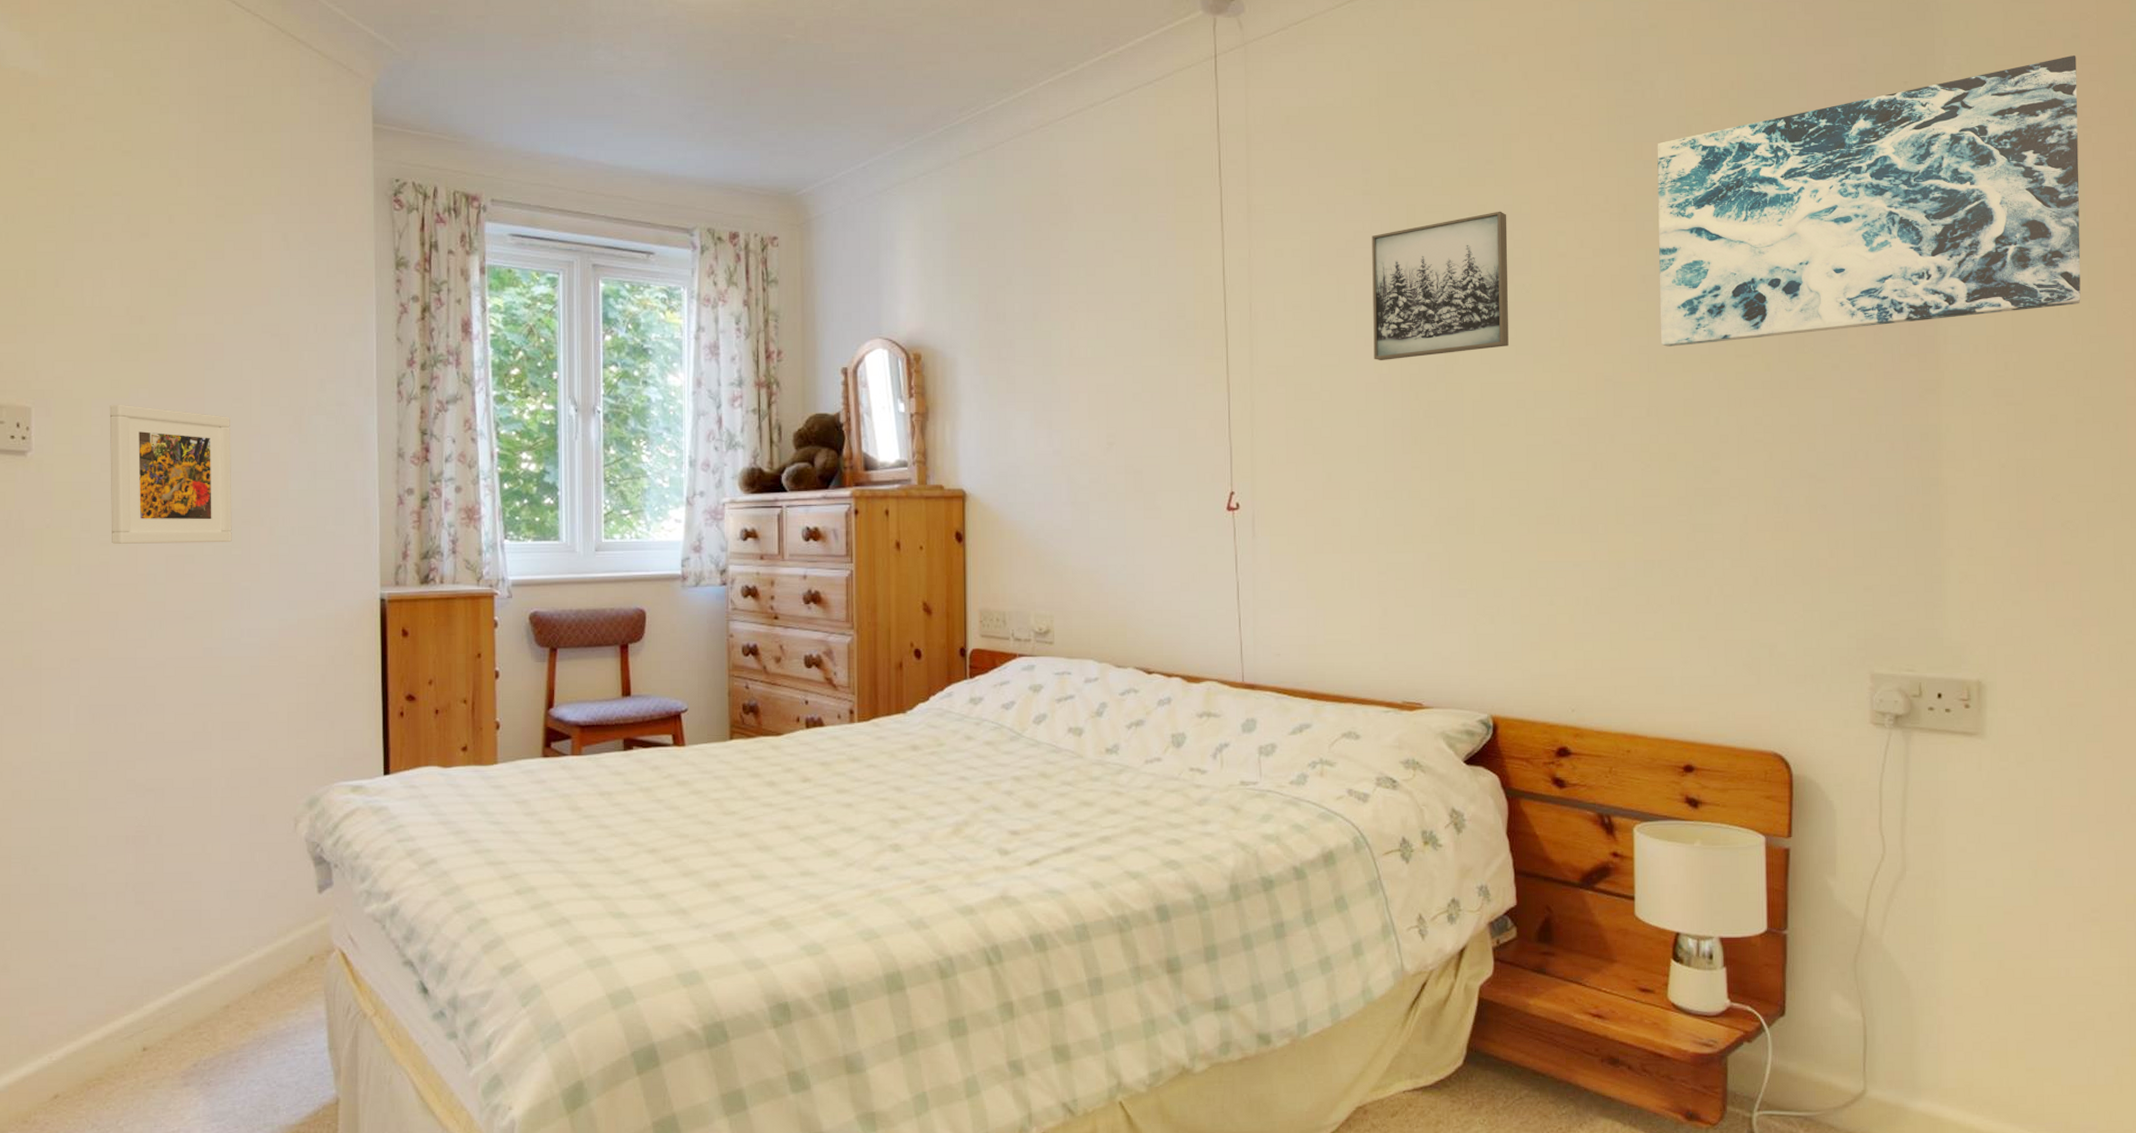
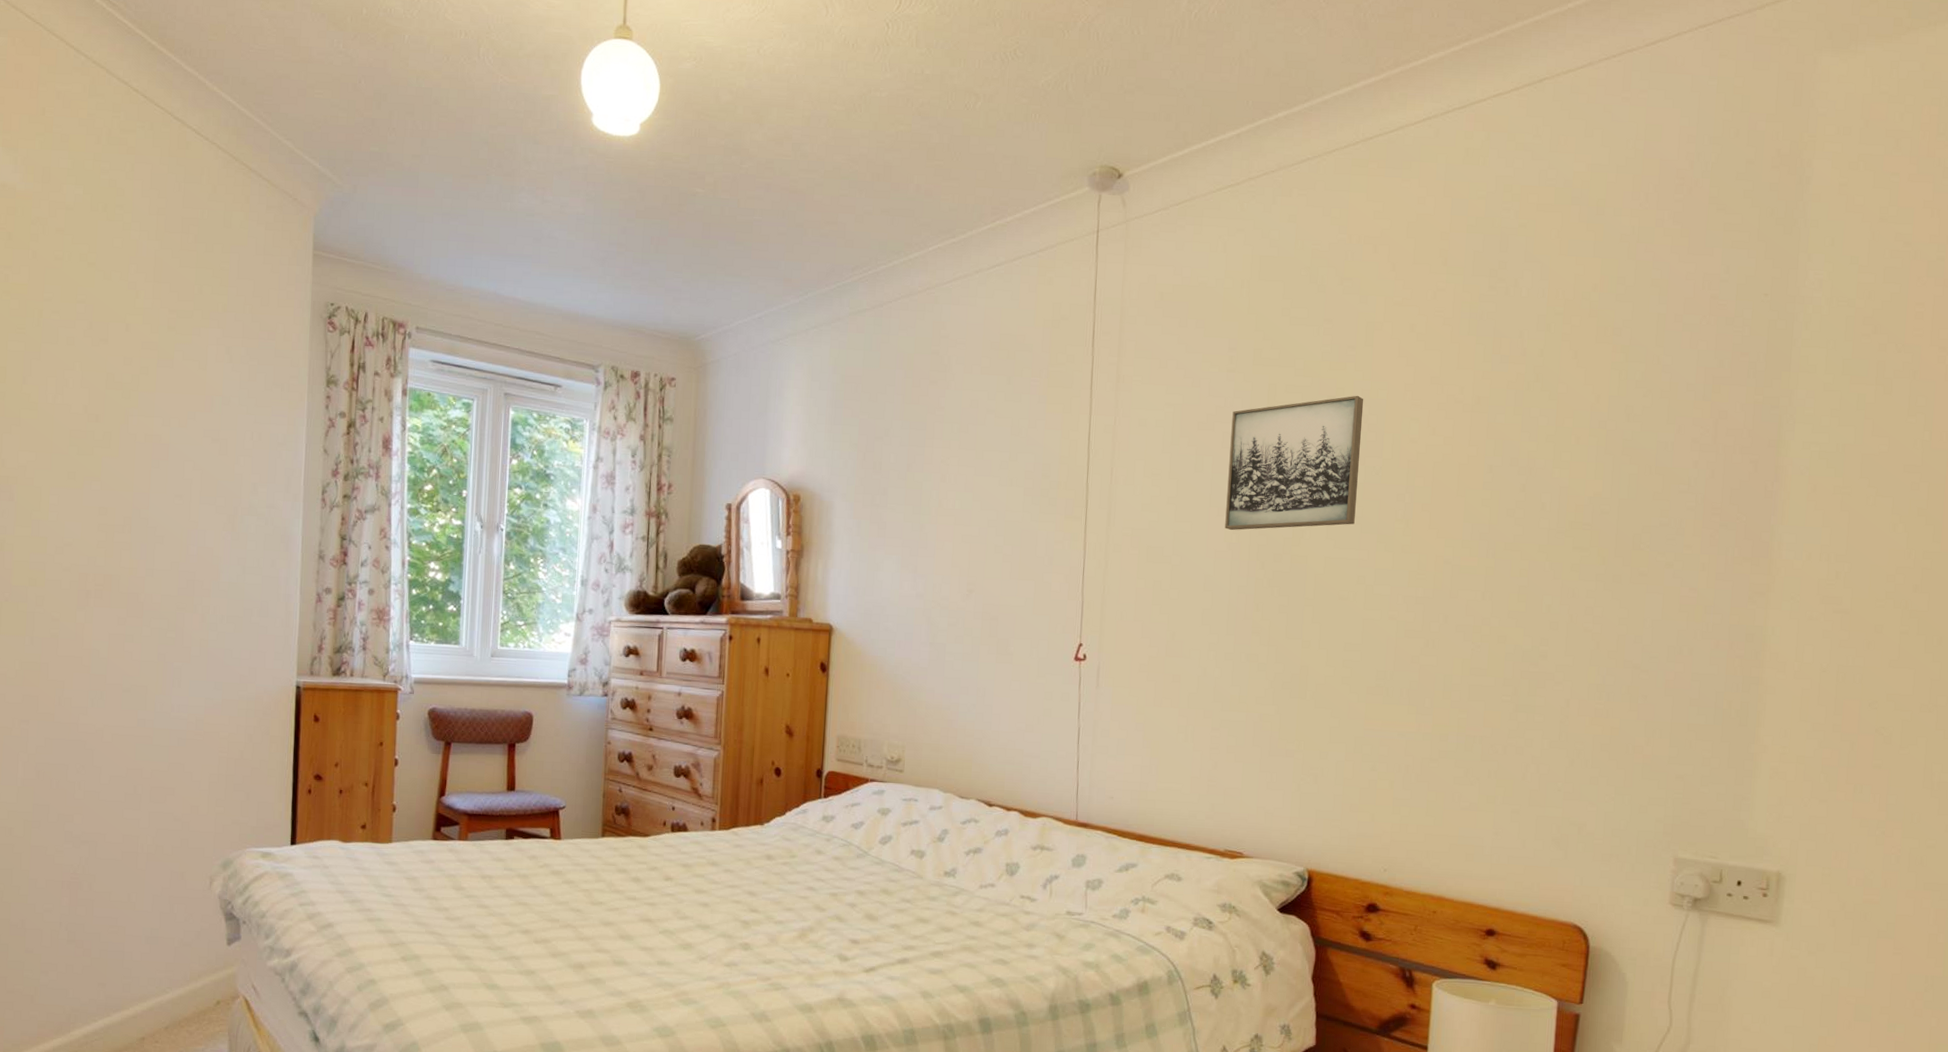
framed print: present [109,404,232,544] -> none [62,493,172,626]
wall art: present [1657,56,2081,347] -> none [1501,278,1939,536]

